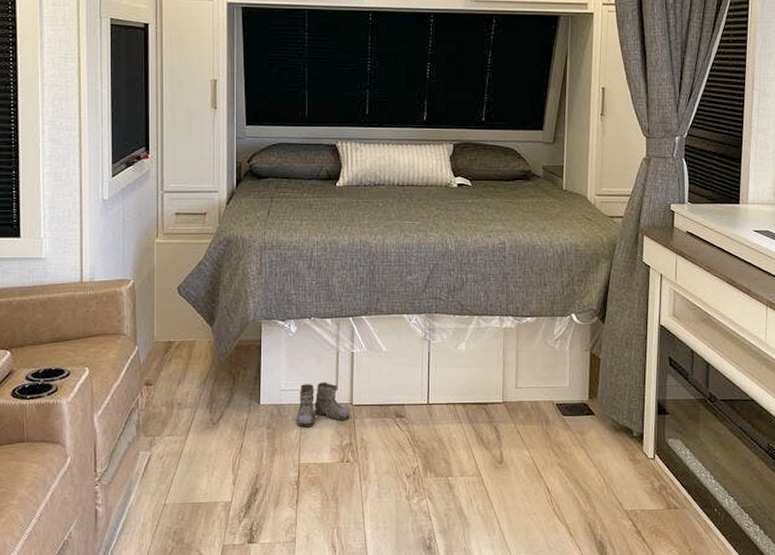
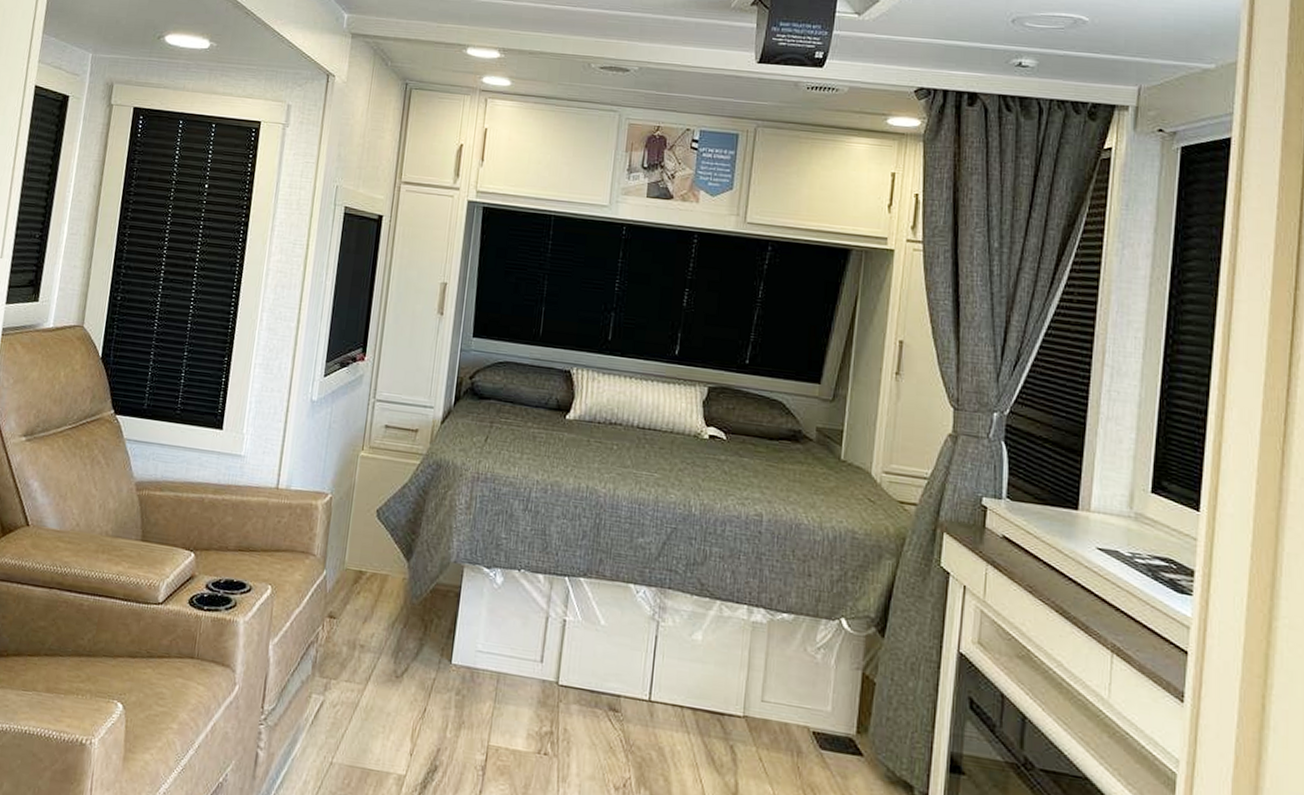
boots: present [293,382,349,428] -> none [487,648,554,703]

